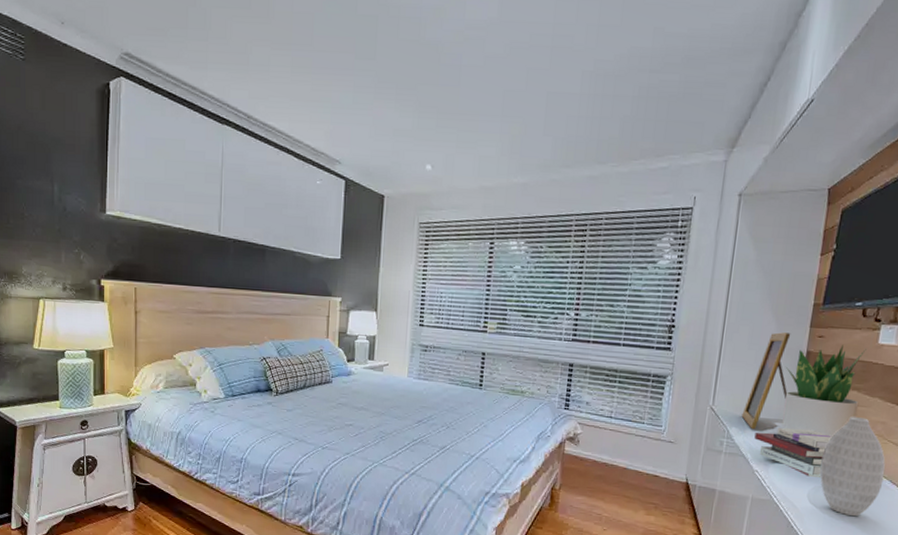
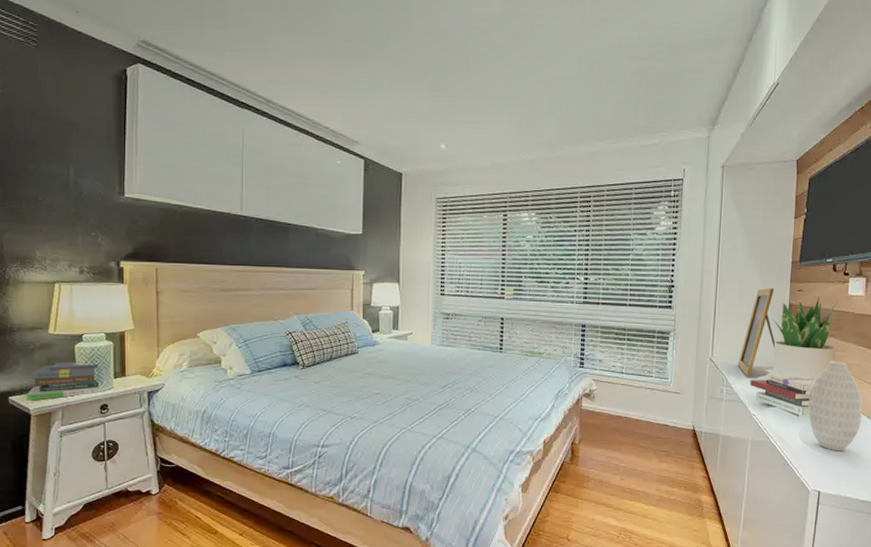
books: none [12,376,83,413] -> present [26,361,103,401]

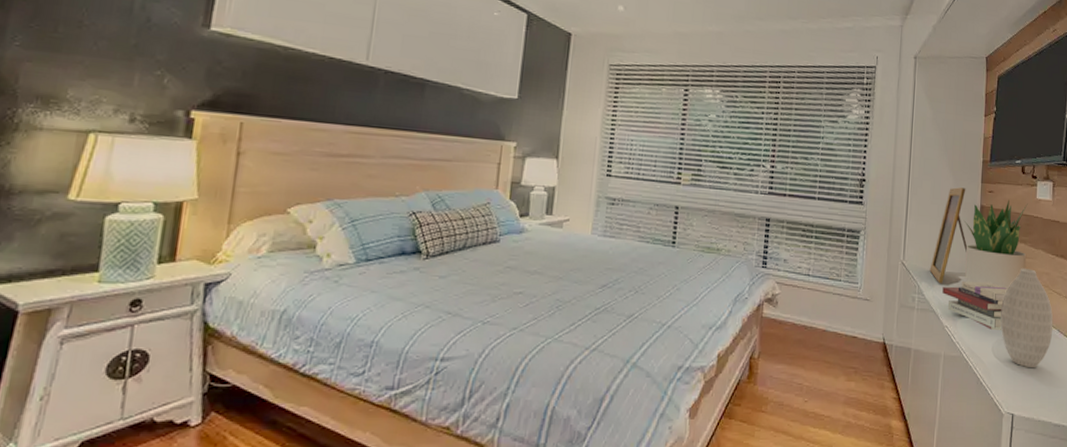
books: present [26,361,103,401] -> none [14,238,141,292]

